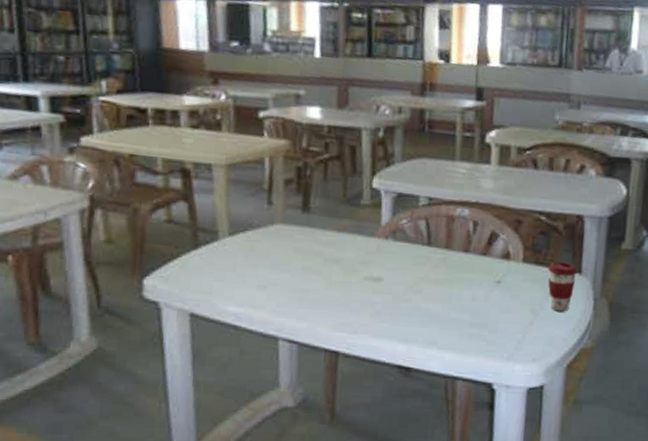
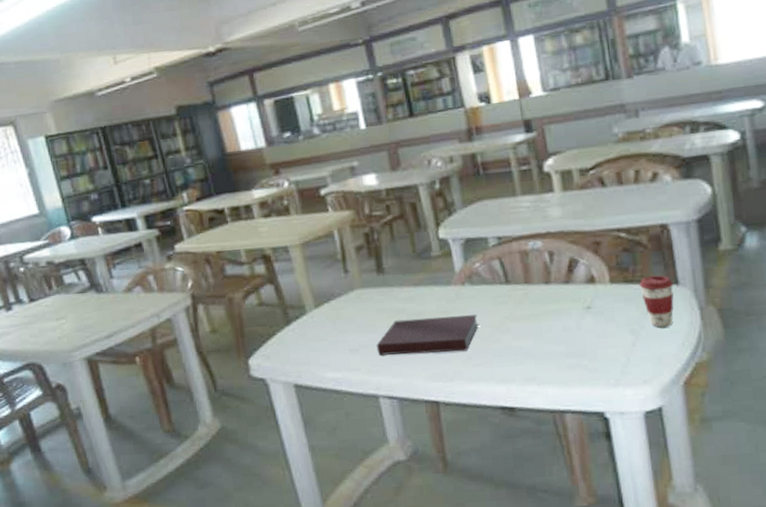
notebook: none [286,263,394,306] -> present [376,315,479,356]

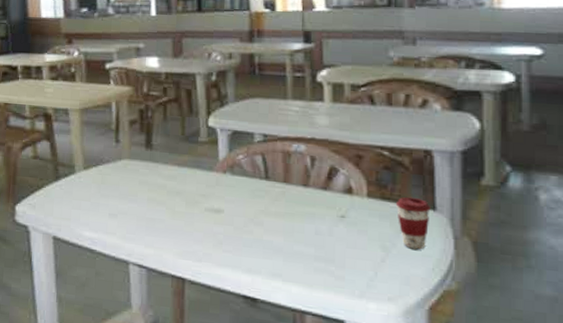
notebook: present [376,315,479,356] -> none [134,194,234,236]

